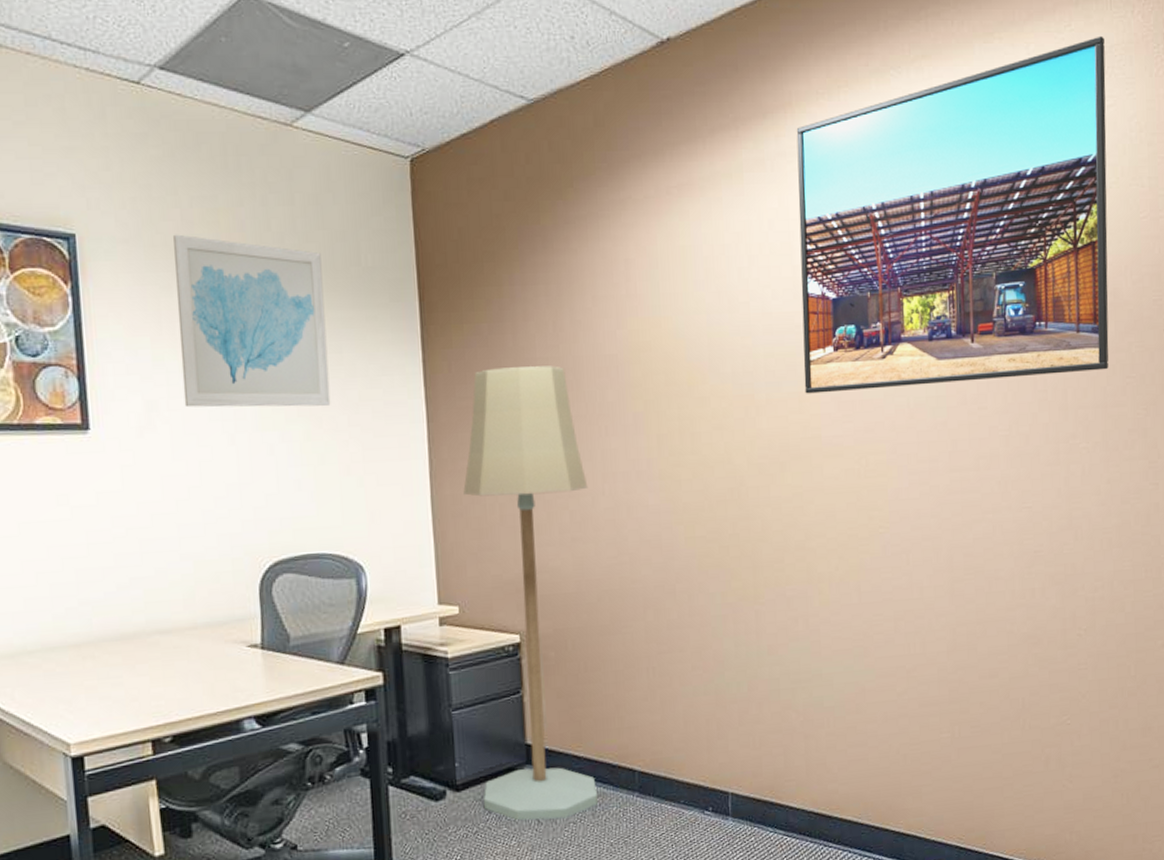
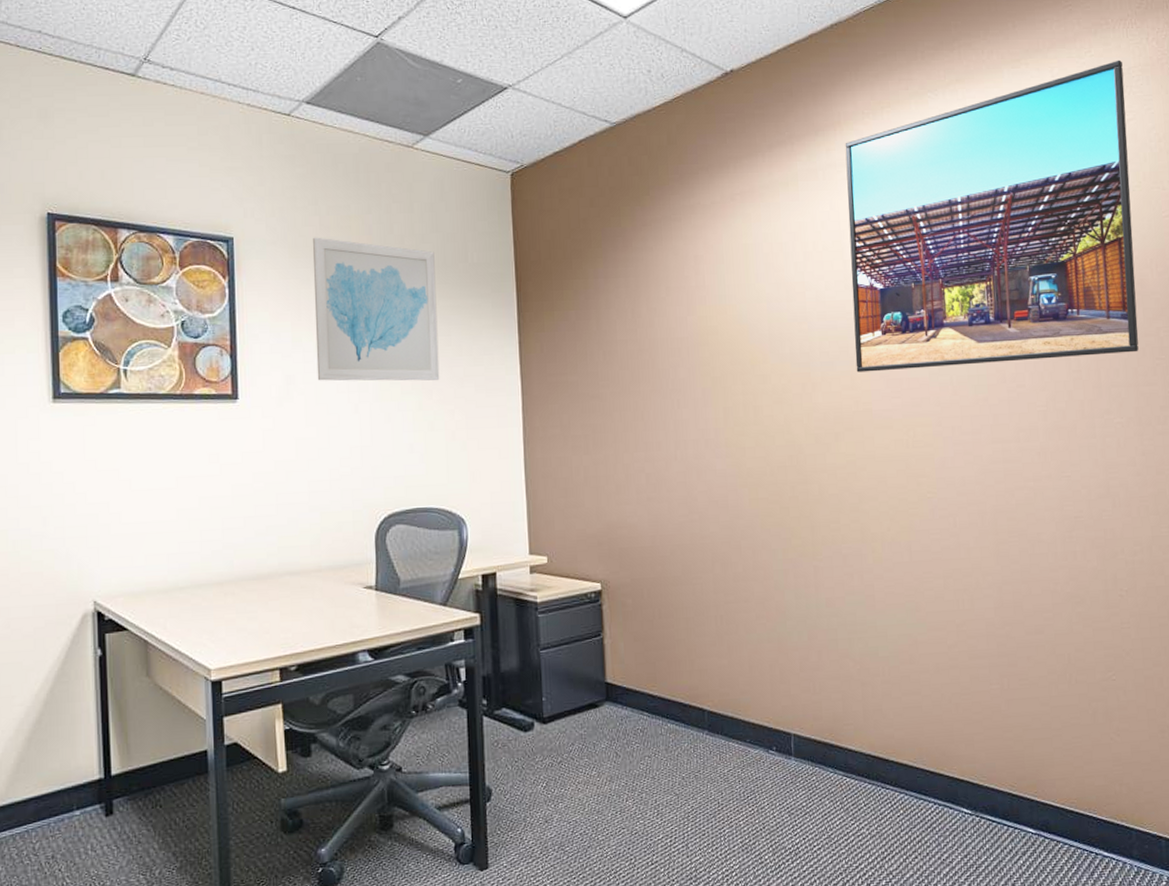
floor lamp: present [463,366,598,821] -> none [552,347,670,753]

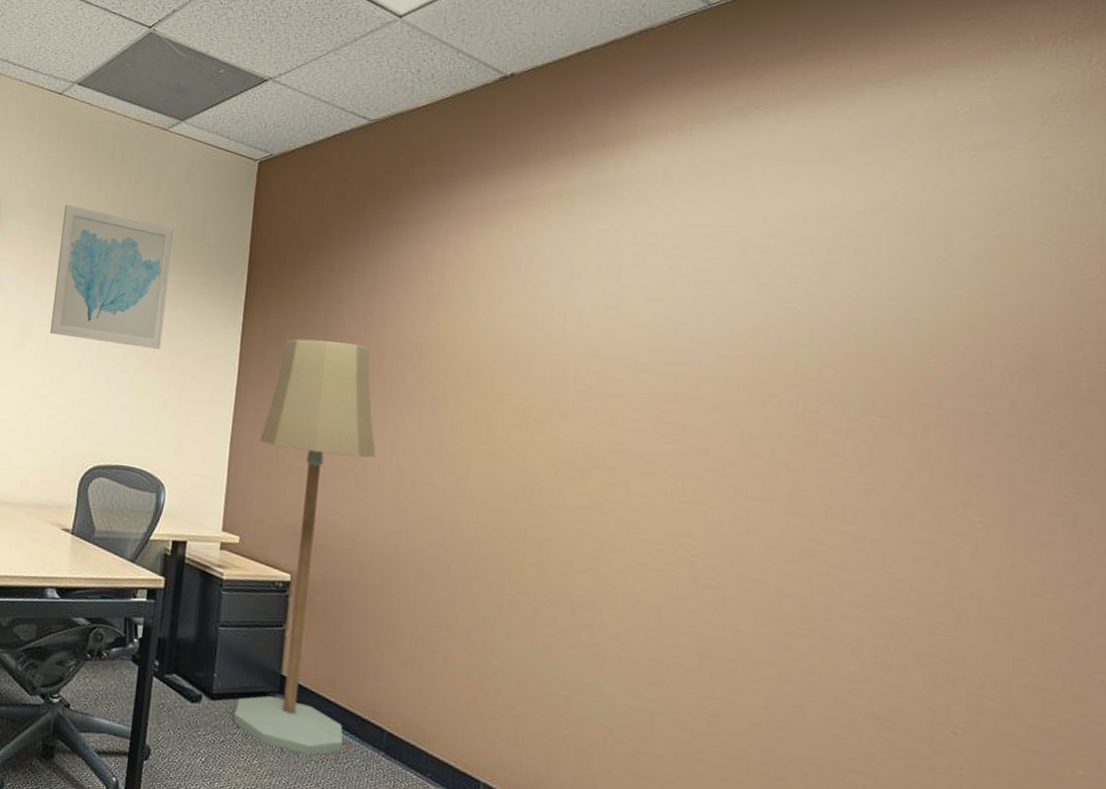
floor lamp: none [552,347,670,753] -> present [234,339,376,756]
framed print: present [845,60,1139,372] -> none [617,85,1045,441]

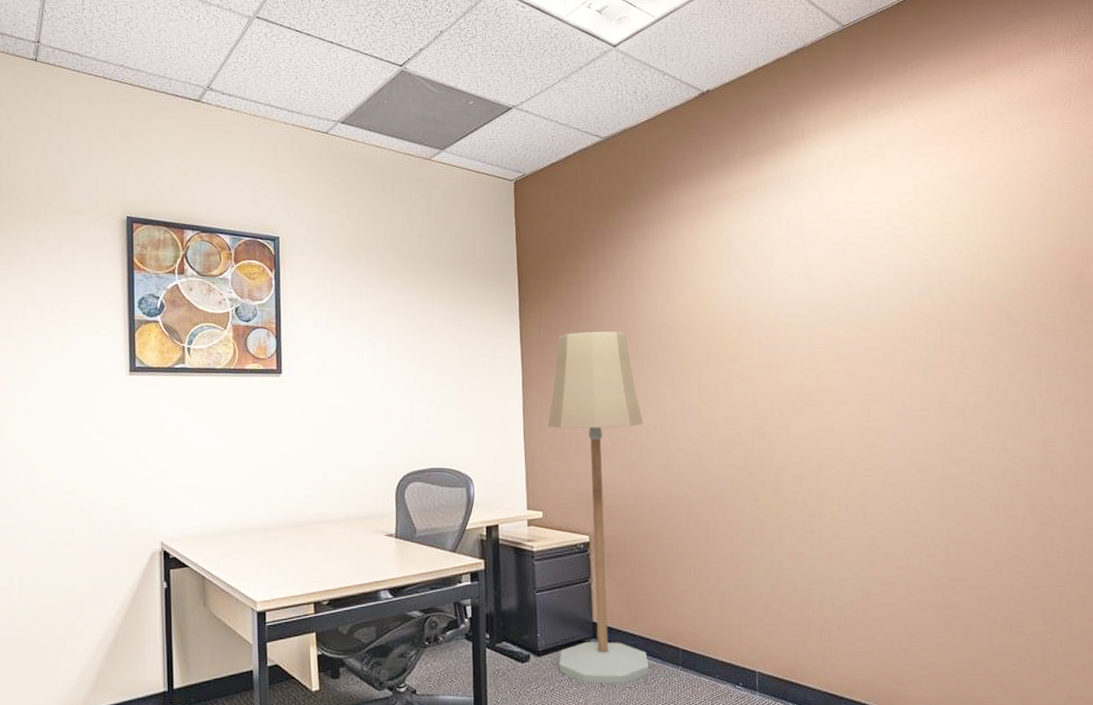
wall art: present [49,204,173,349] -> none [346,236,452,359]

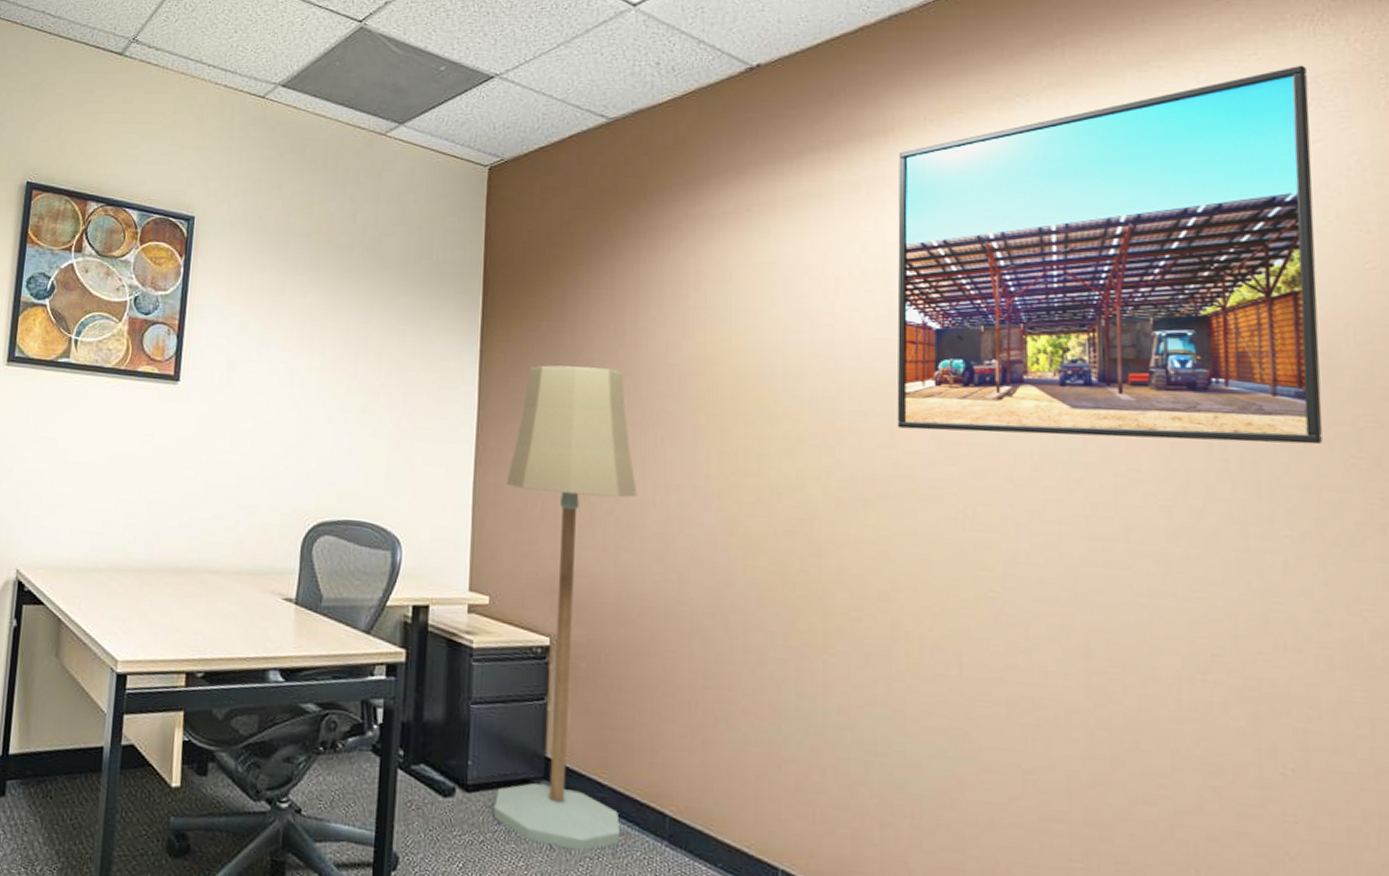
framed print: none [808,77,1076,355] -> present [897,65,1323,445]

